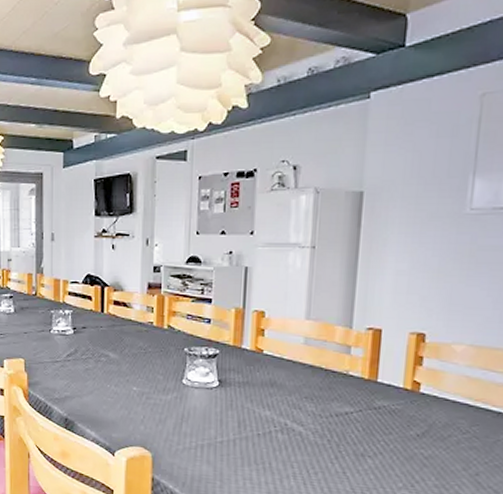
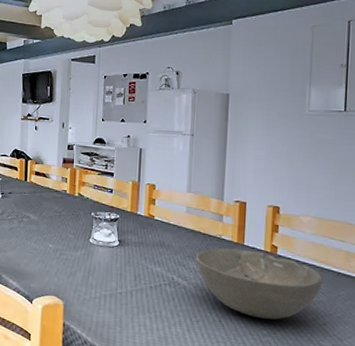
bowl: none [314,386,478,470] -> present [195,248,323,320]

